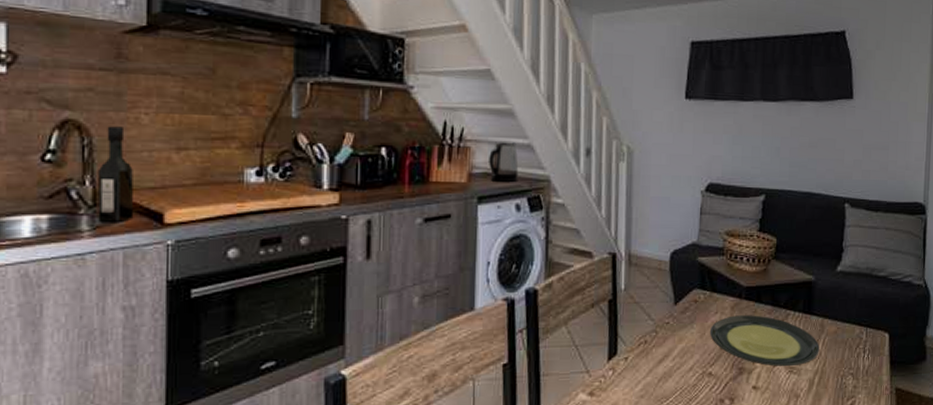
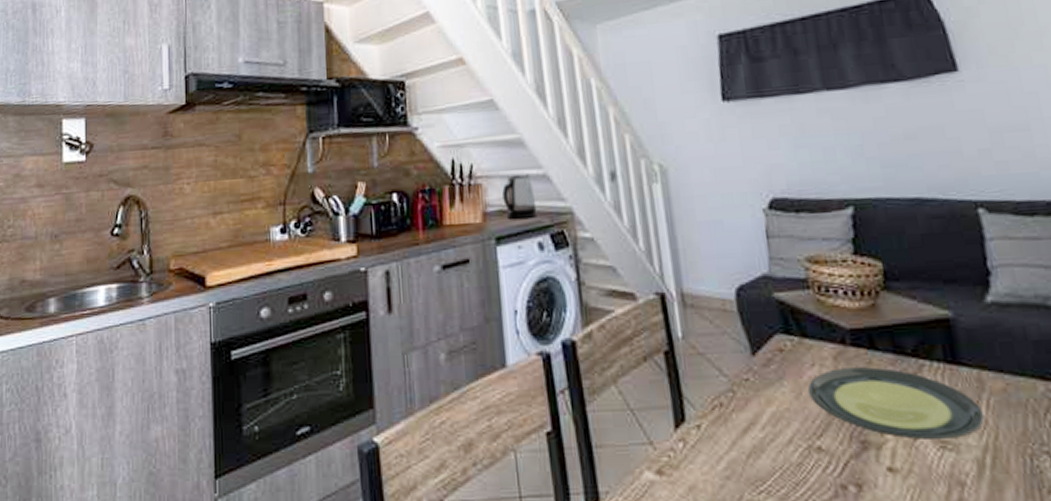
bottle: present [98,126,134,222] -> none [153,197,182,288]

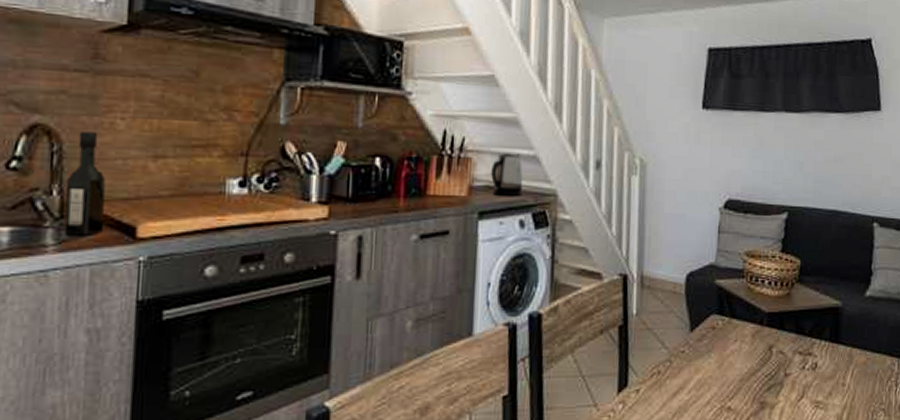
bottle: none [153,197,182,288] -> present [64,131,106,236]
plate: present [807,367,984,441] -> none [728,343,848,401]

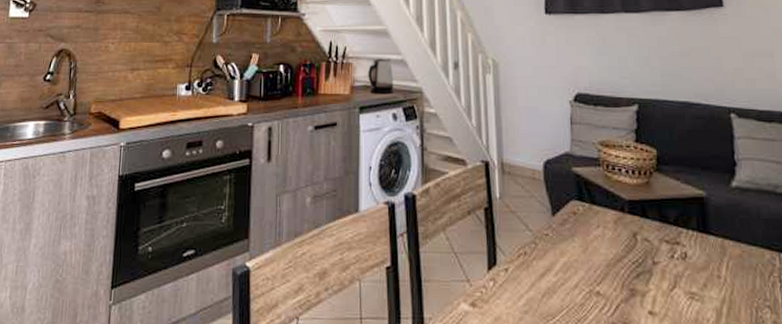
bottle: present [64,131,106,236] -> none [76,53,102,127]

